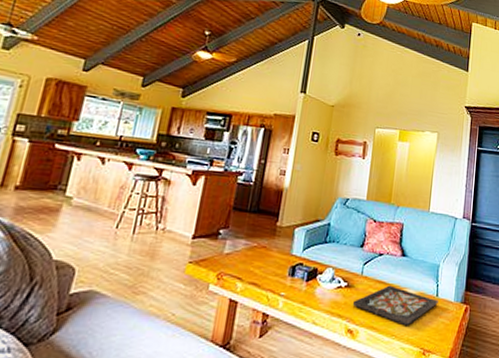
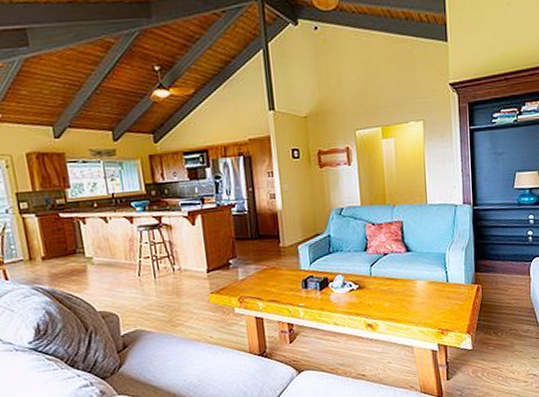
decorative tray: present [352,285,438,326] -> none [367,280,449,313]

